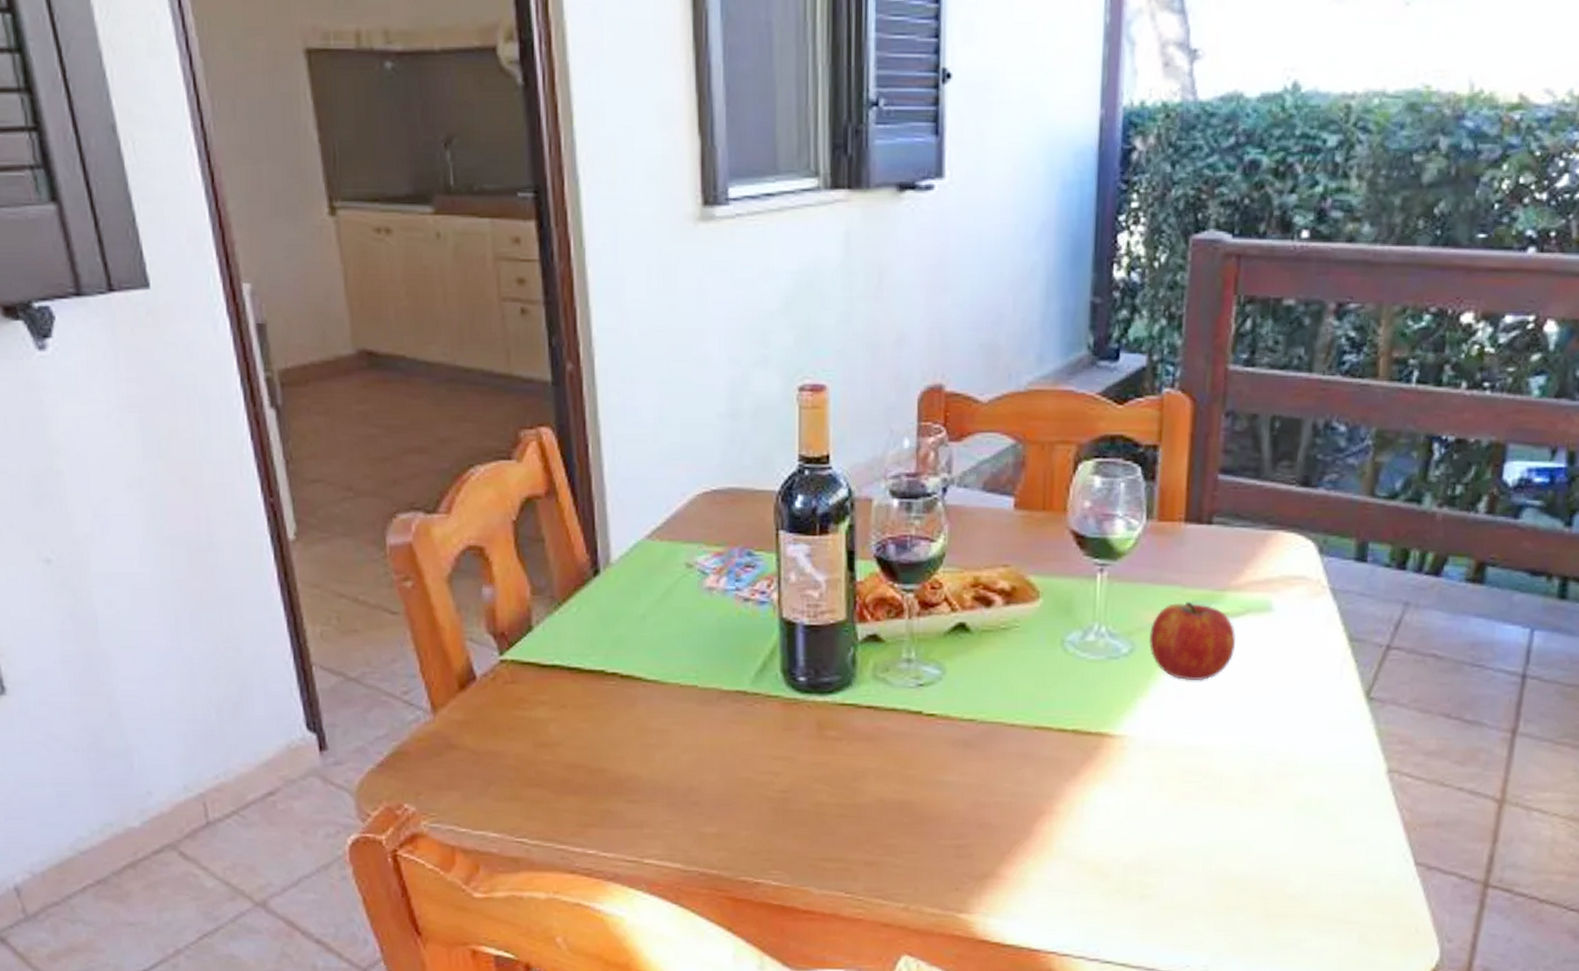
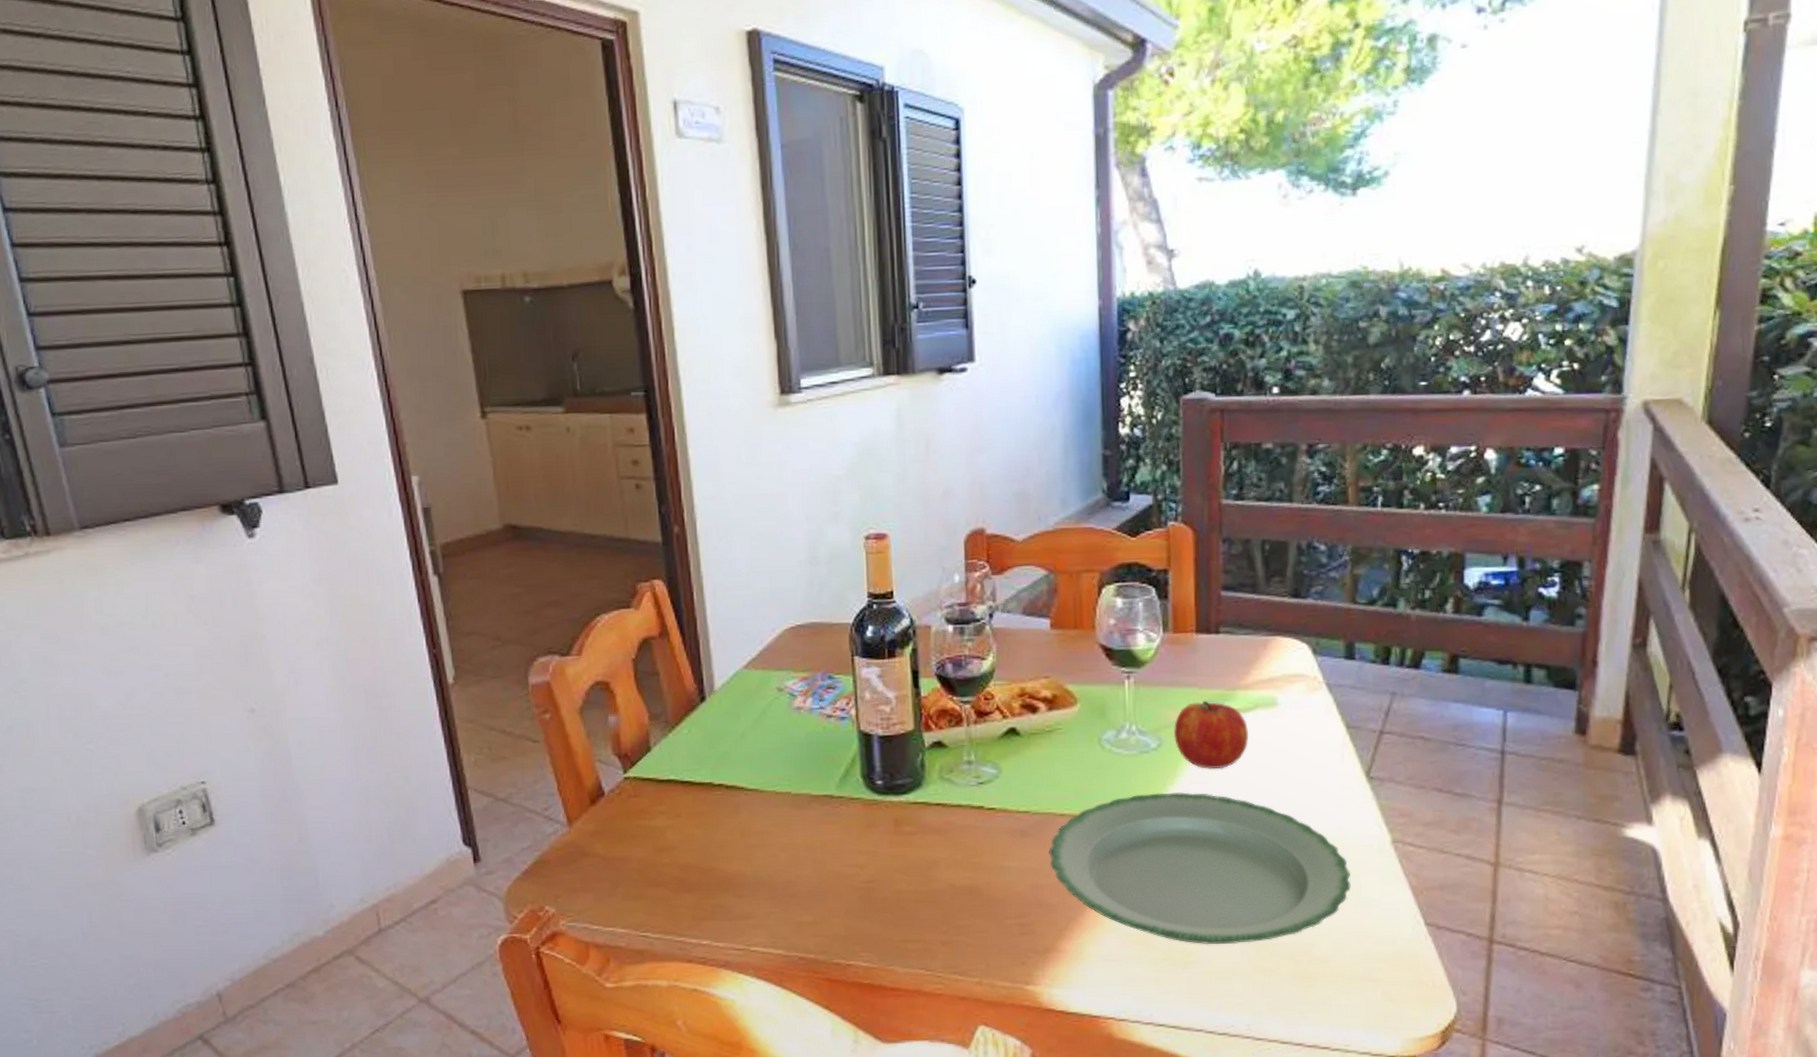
plate: none [994,705,1337,878] -> present [1049,792,1351,945]

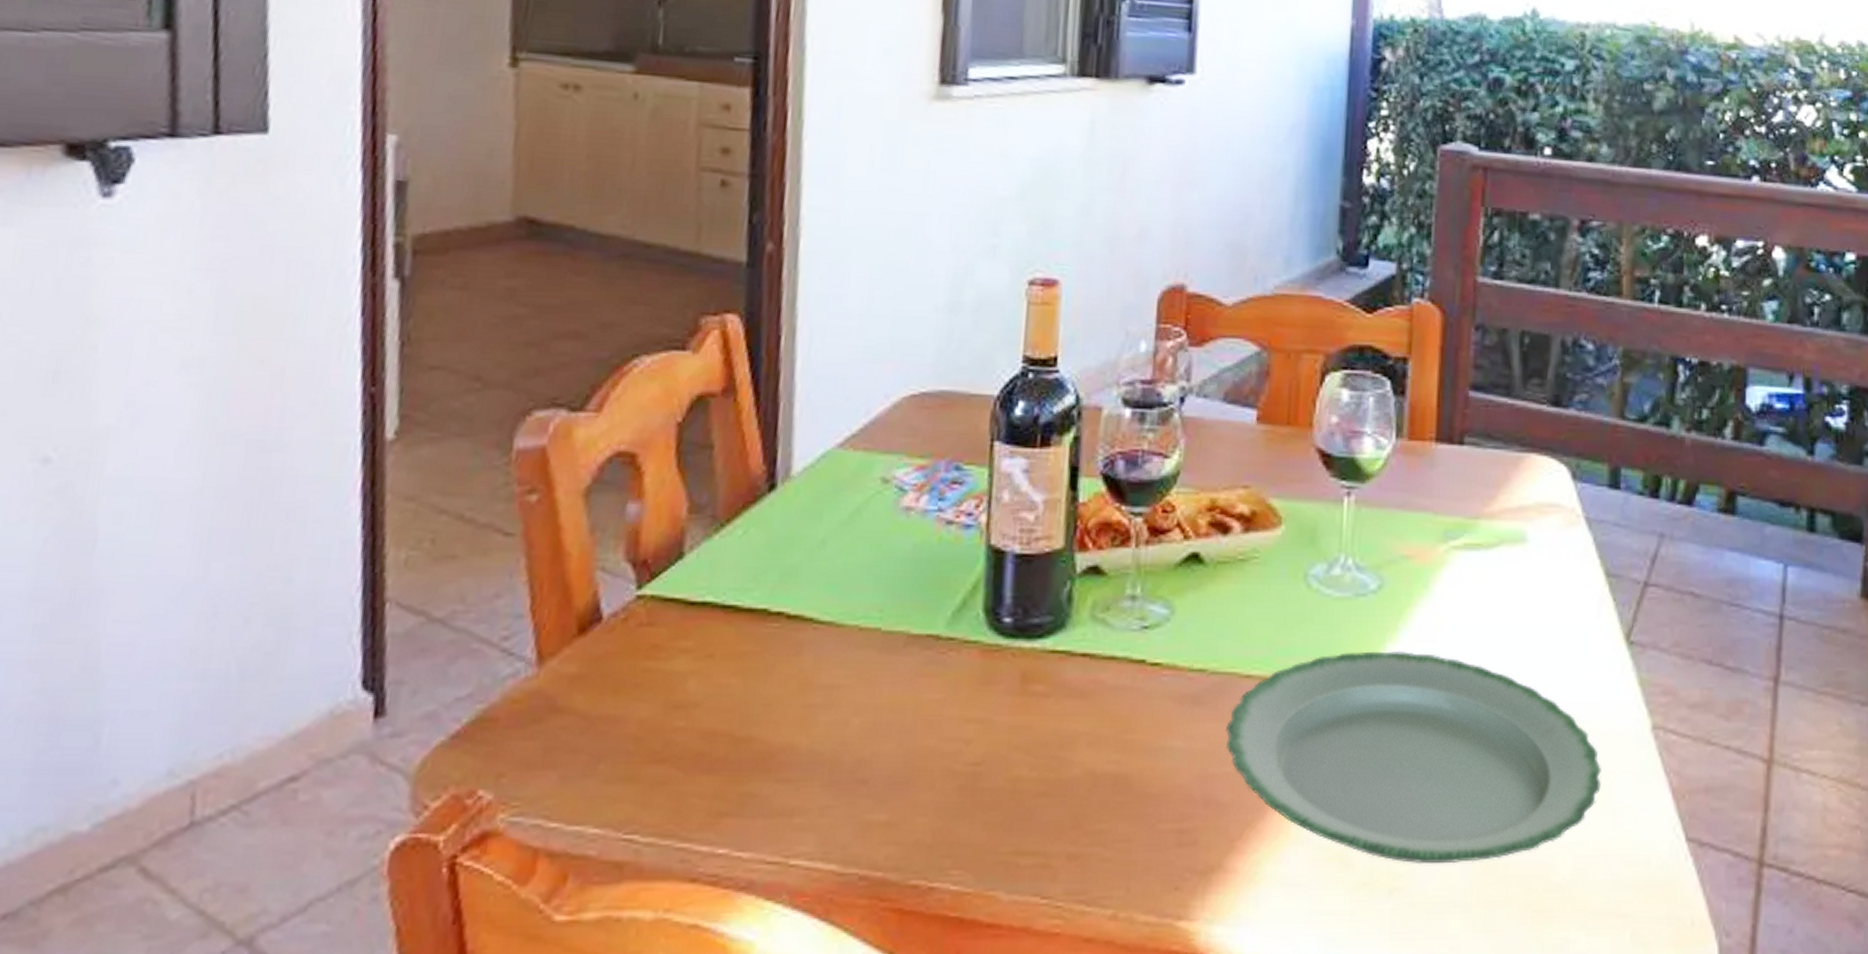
fruit: present [1173,701,1248,770] -> none [1398,531,1490,623]

